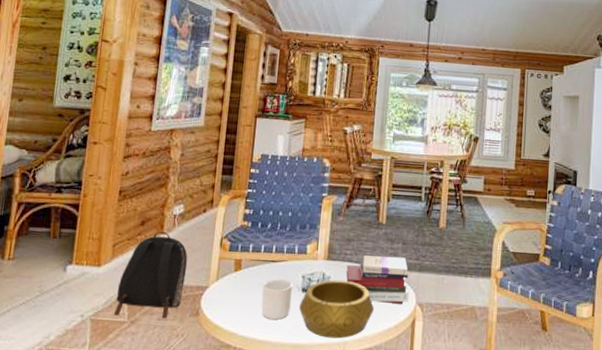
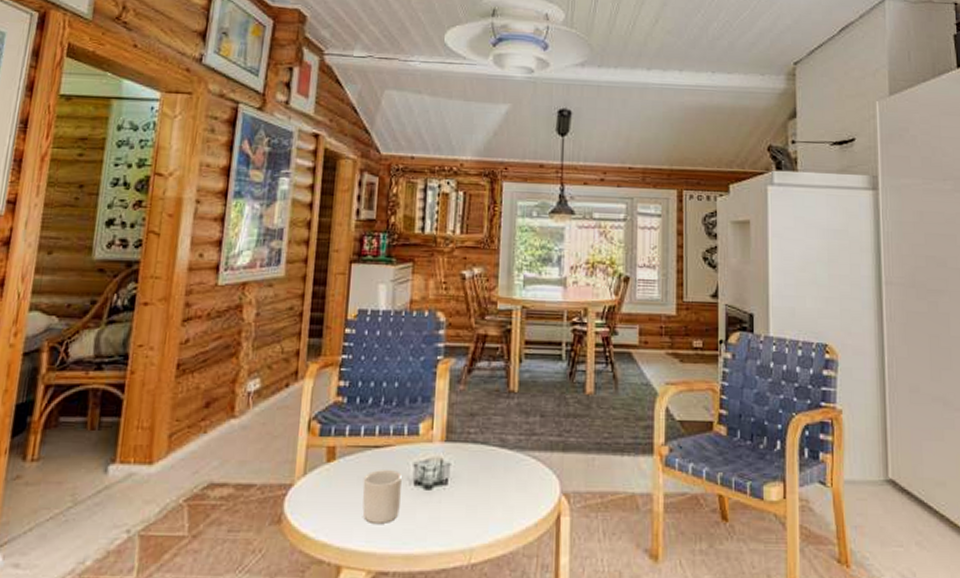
backpack: present [114,231,188,319] -> none [170,414,266,530]
decorative bowl: present [299,280,374,339] -> none [410,467,507,545]
books: present [346,255,409,304] -> none [469,432,551,495]

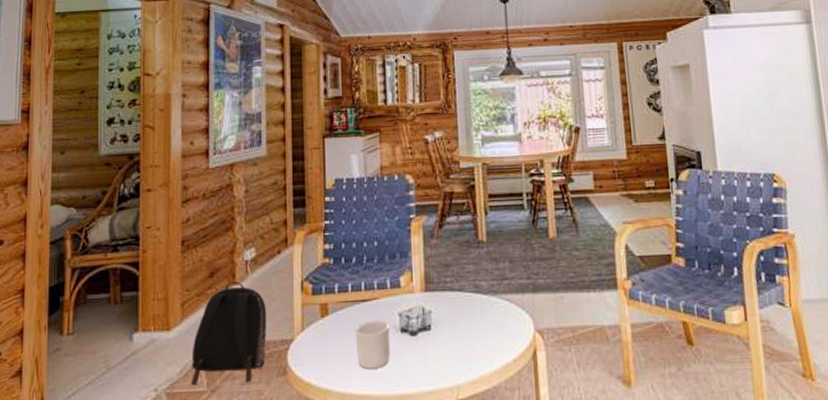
backpack: none [170,414,266,530] -> present [191,281,268,385]

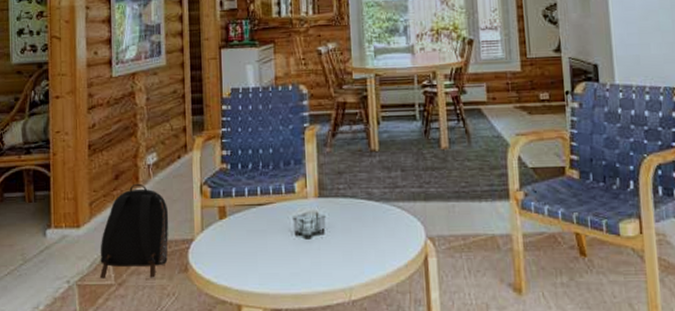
mug: present [355,320,390,369] -> none [251,224,285,269]

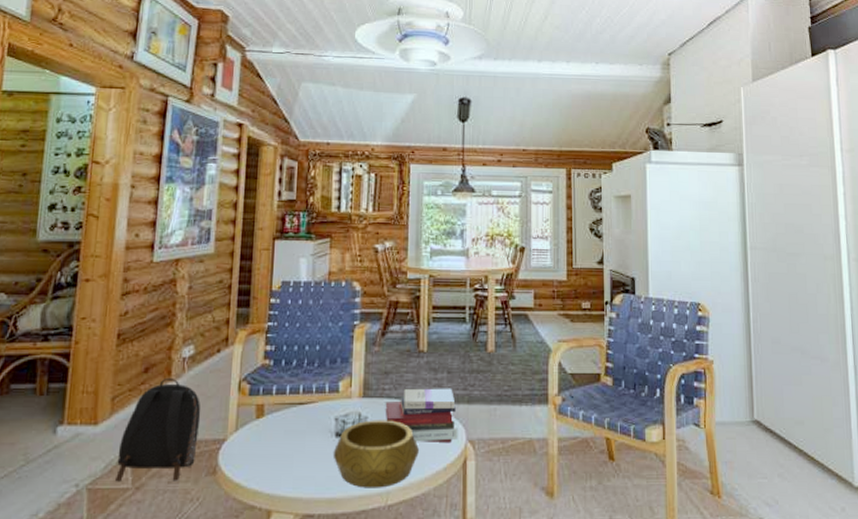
decorative bowl: none [294,218,378,284] -> present [333,420,419,488]
books: none [341,186,417,240] -> present [385,388,458,442]

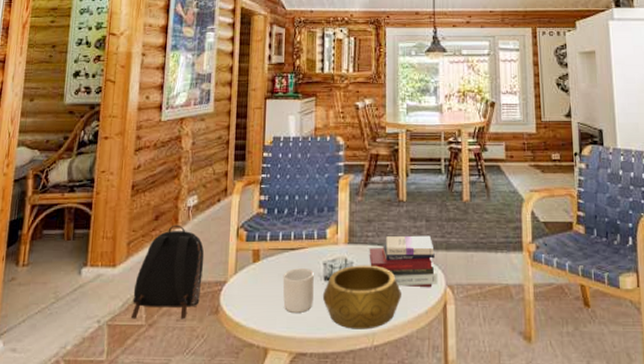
mug: none [289,424,324,472] -> present [282,268,314,313]

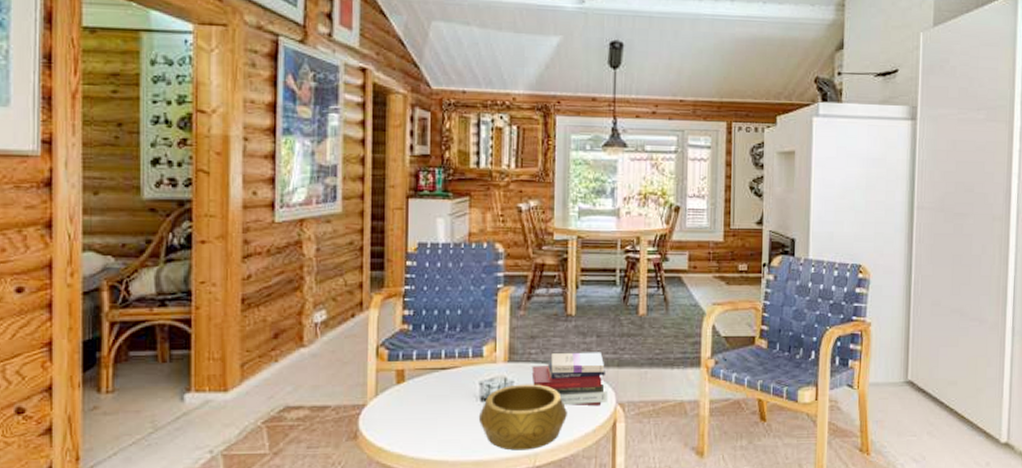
backpack: present [131,224,205,320] -> none [252,343,338,448]
mug: present [282,268,314,313] -> none [432,389,469,435]

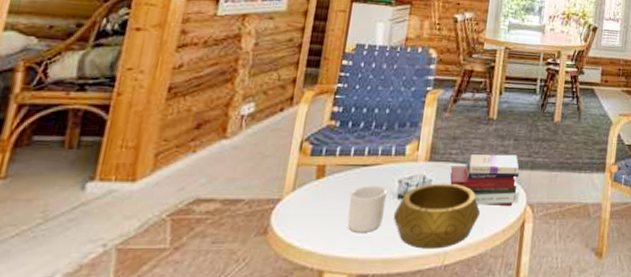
mug: none [432,389,469,435] -> present [347,186,387,232]

